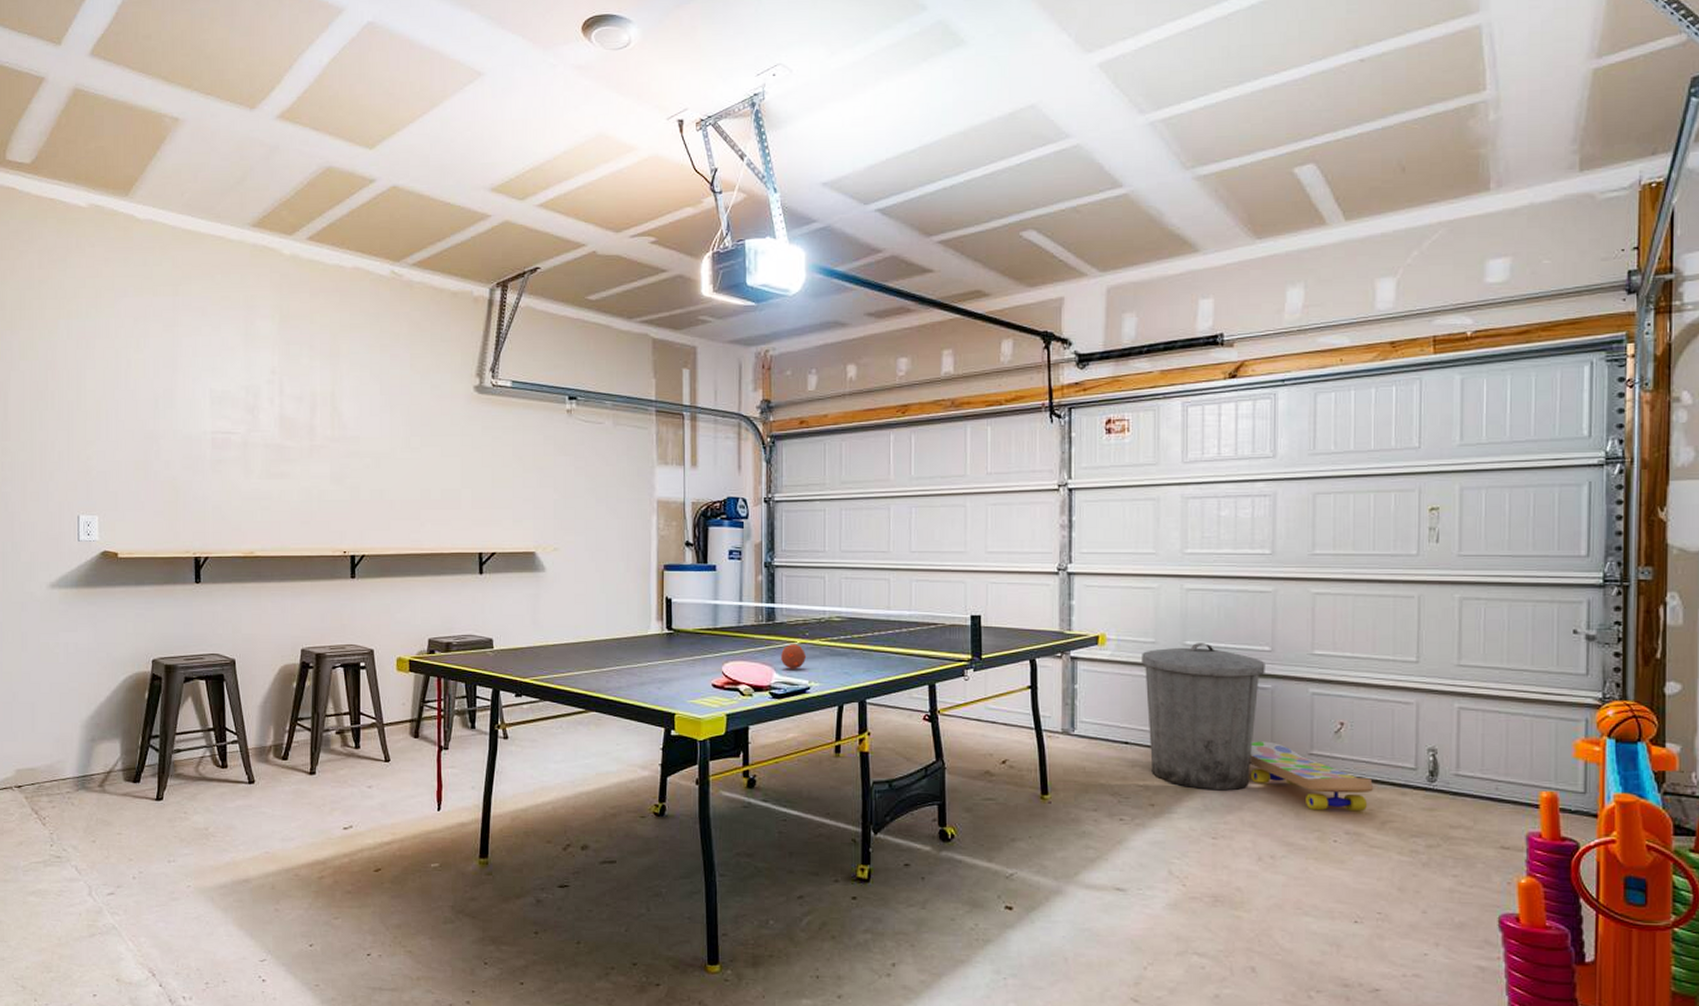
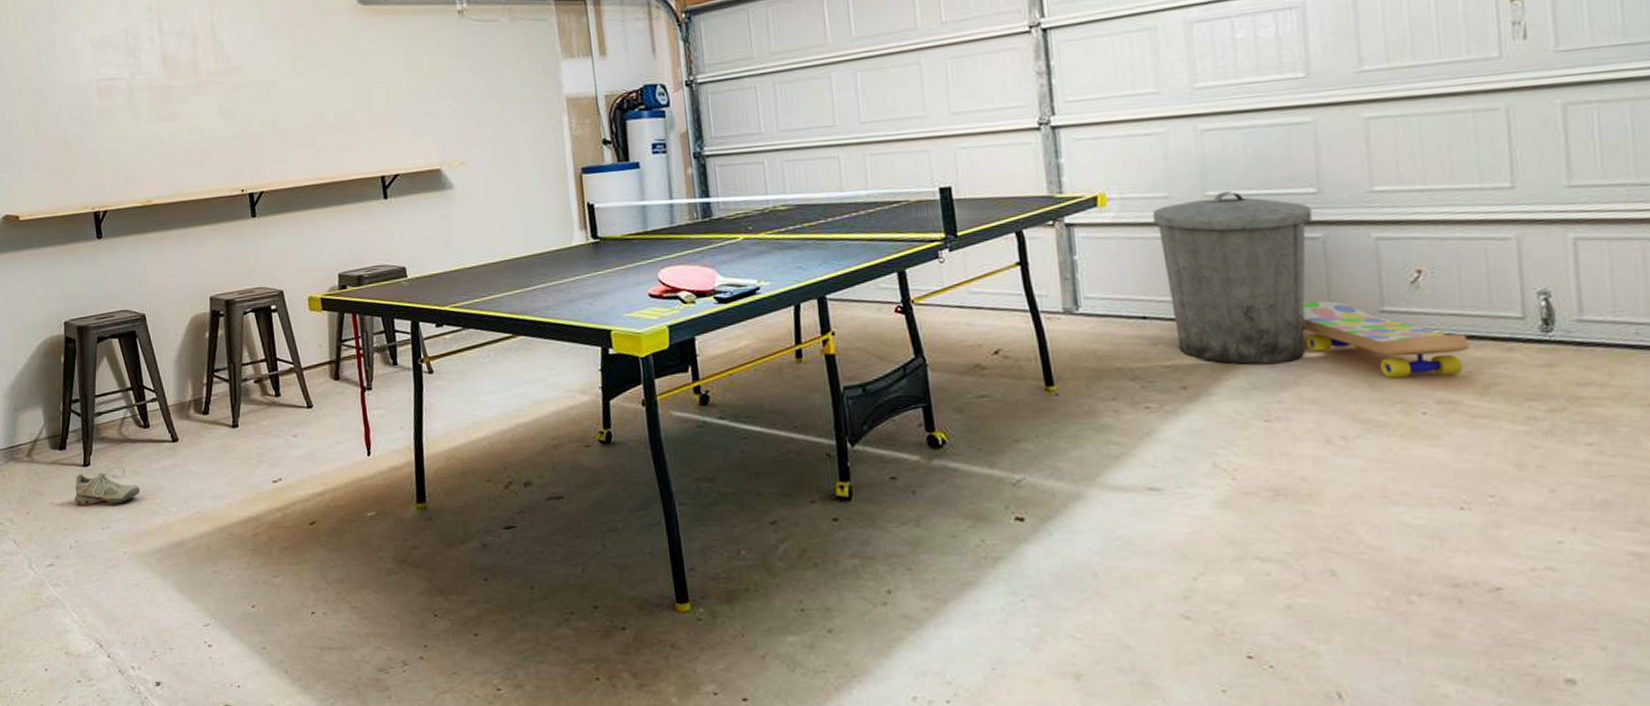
athletic shoe: none [143,802,211,839] -> present [74,465,140,505]
toy ball: present [781,644,807,670] -> none [723,240,753,270]

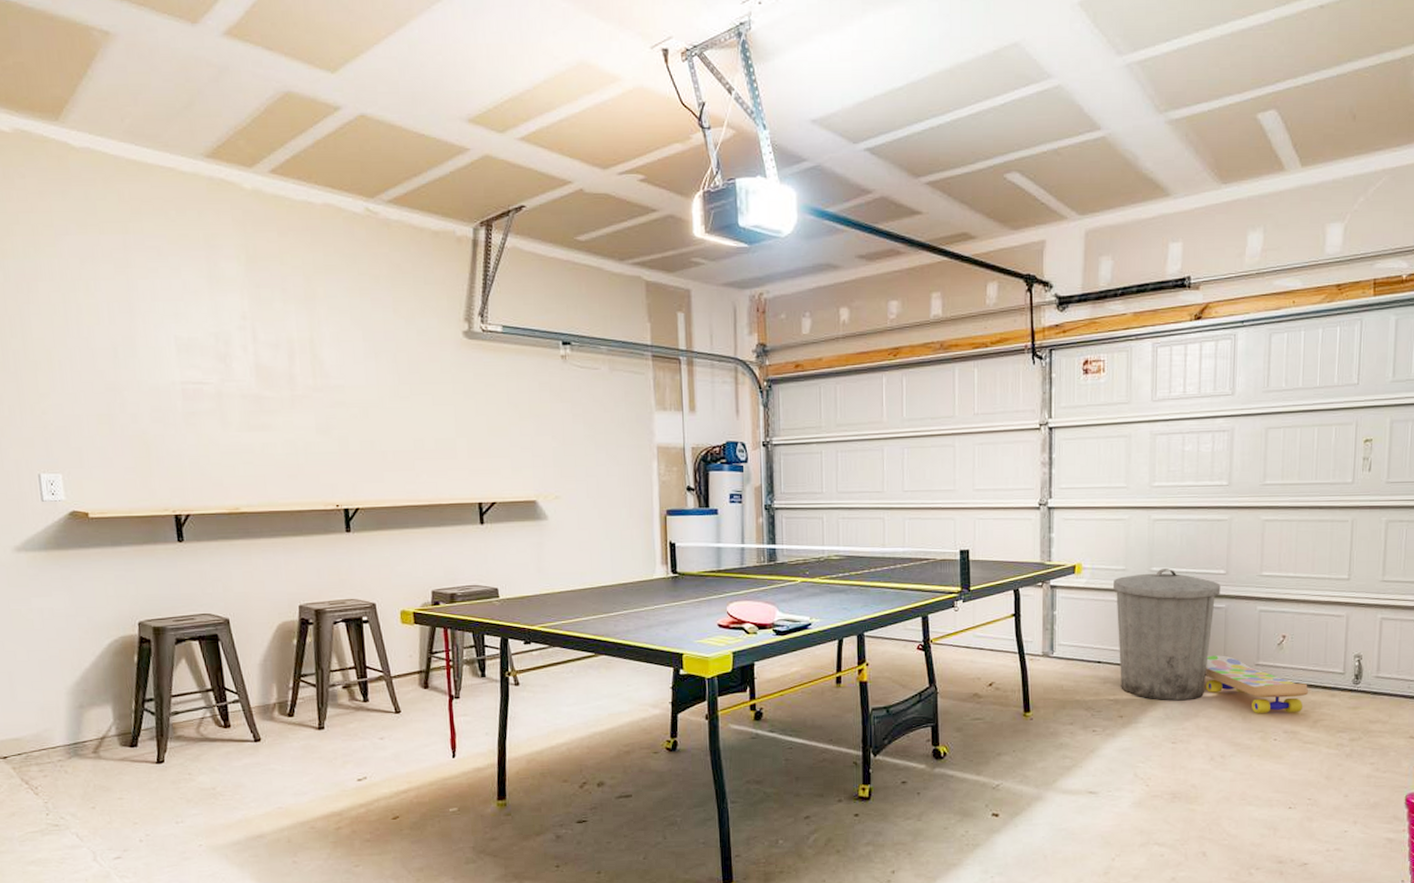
athletic shoe: present [74,465,140,505] -> none [146,763,218,801]

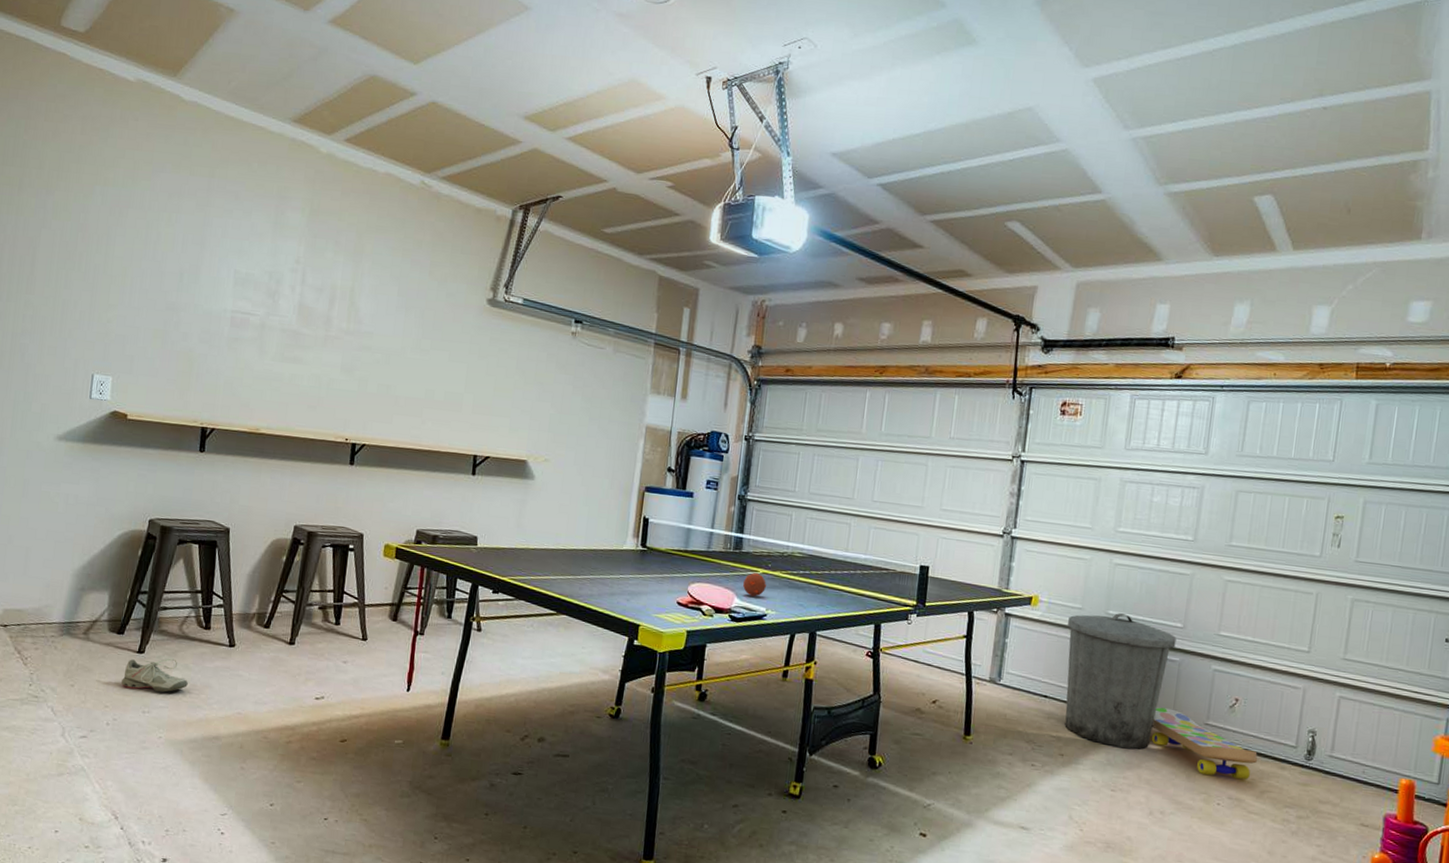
athletic shoe: none [146,763,218,801] -> present [121,658,188,693]
toy ball: none [783,583,808,607] -> present [743,573,767,597]

